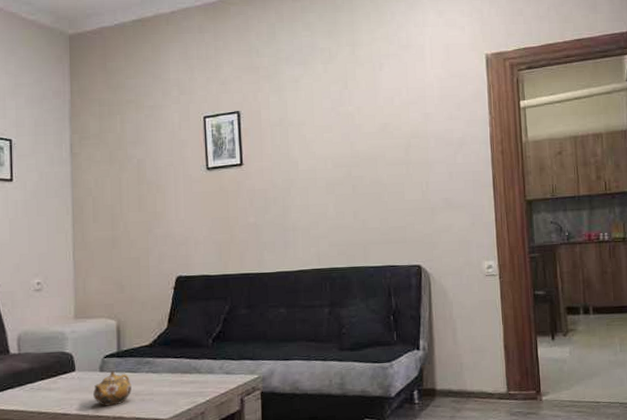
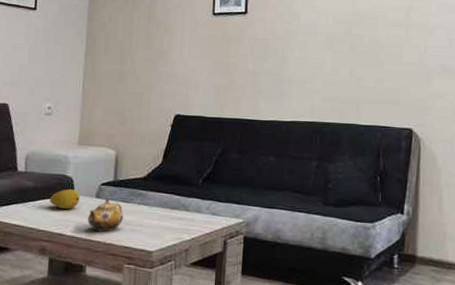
fruit: none [48,366,82,387] -> present [49,189,80,209]

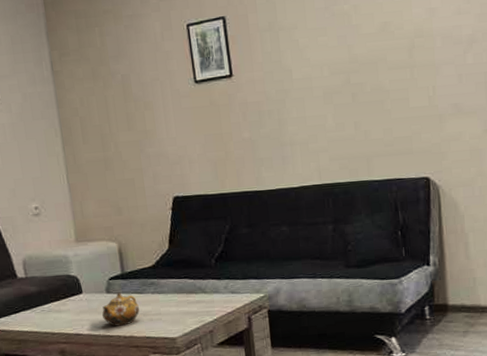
fruit: present [49,189,80,209] -> none [57,288,90,309]

